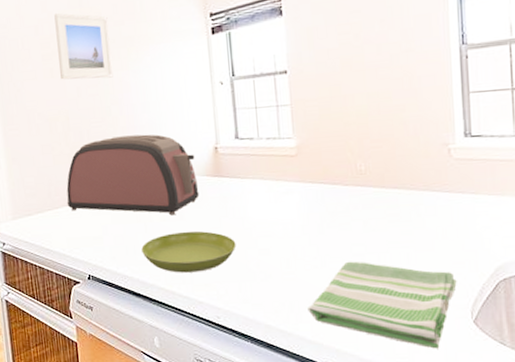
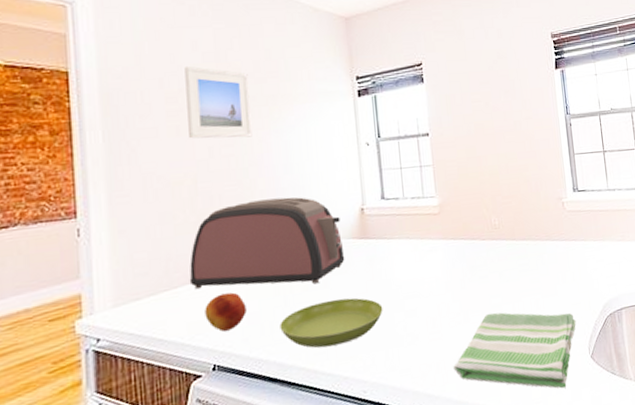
fruit: none [80,216,113,248] -> present [205,292,247,332]

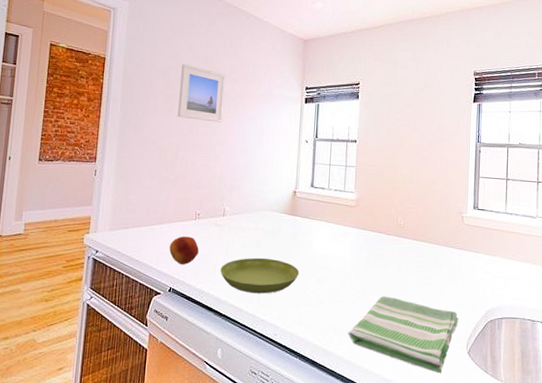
toaster: present [189,197,345,289] -> none [162,171,277,243]

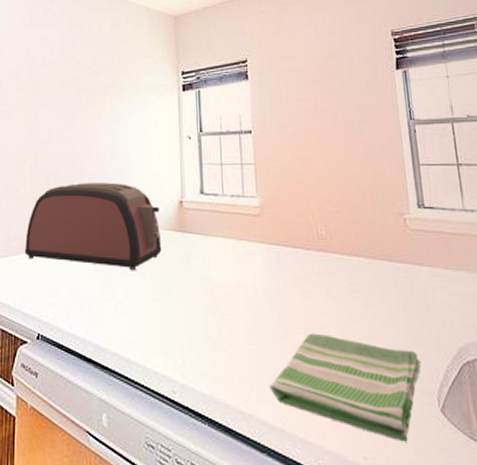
toaster: none [162,171,277,243] -> present [24,182,162,271]
fruit: present [169,236,199,264] -> none [34,267,69,303]
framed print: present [178,64,226,123] -> none [34,59,86,124]
saucer: present [220,257,299,294] -> none [98,289,197,337]

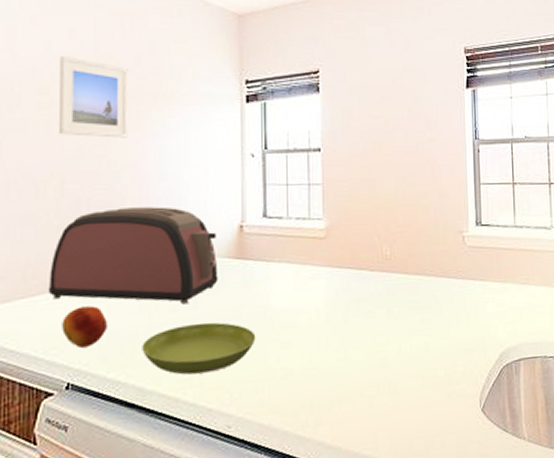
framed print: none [34,59,86,124] -> present [59,56,128,138]
fruit: none [34,267,69,303] -> present [62,306,107,348]
saucer: none [98,289,197,337] -> present [142,322,256,375]
dish towel: present [269,333,421,442] -> none [328,352,468,443]

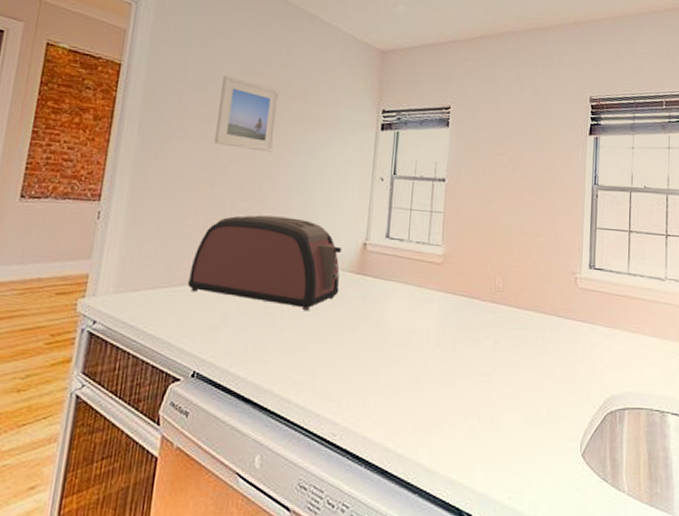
fruit: present [62,306,107,348] -> none [195,301,235,340]
saucer: present [142,322,256,375] -> none [263,330,368,379]

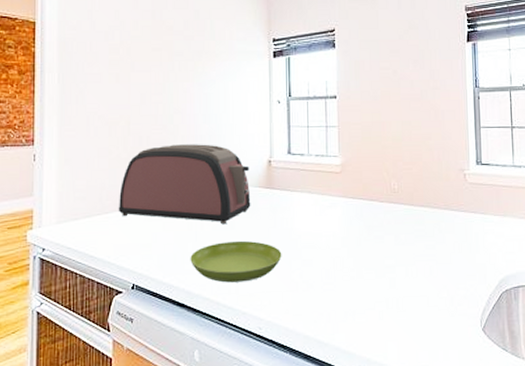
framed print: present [215,75,280,153] -> none [126,23,179,88]
saucer: none [263,330,368,379] -> present [190,240,282,283]

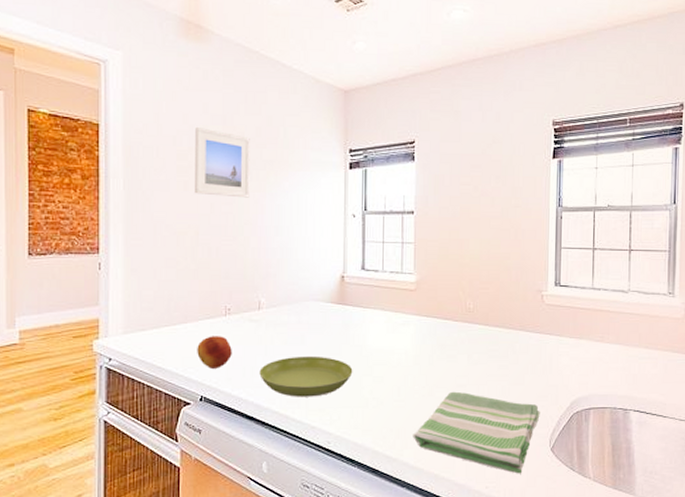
toaster: present [118,144,251,225] -> none [186,257,323,340]
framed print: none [126,23,179,88] -> present [195,127,250,198]
fruit: none [129,223,163,256] -> present [197,336,232,368]
dish towel: none [344,272,470,356] -> present [413,391,540,474]

